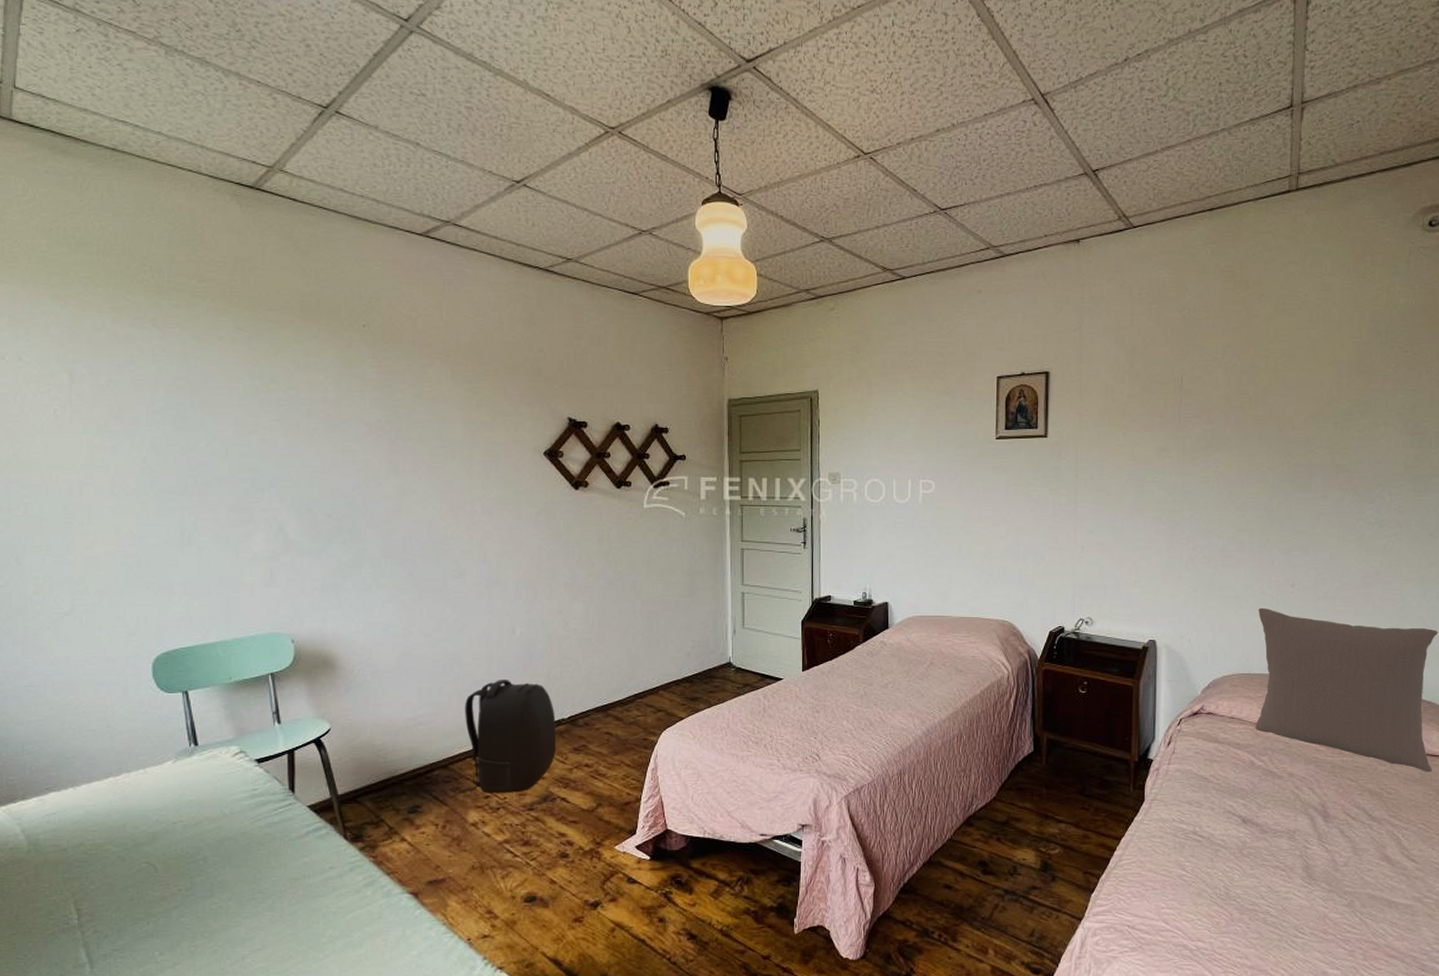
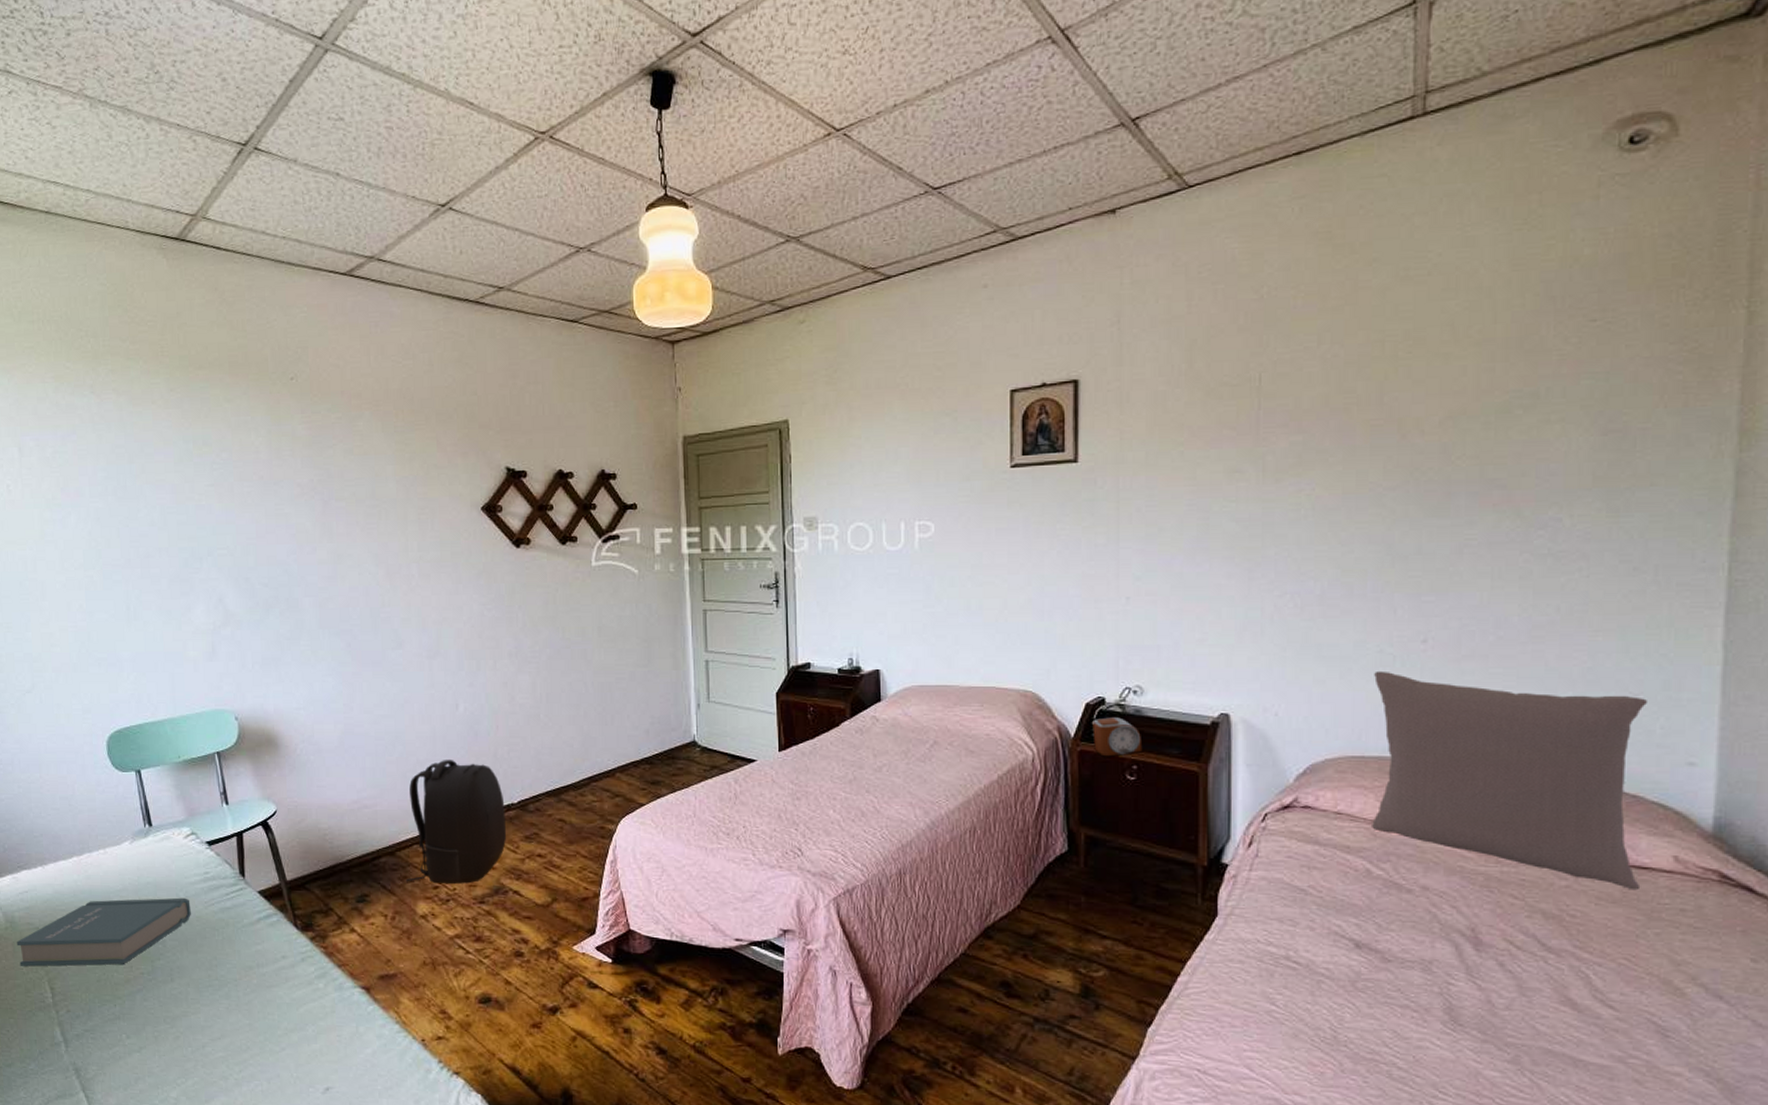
book: none [40,814,236,889] -> present [16,897,191,967]
alarm clock: none [1054,643,1092,675] -> present [1092,717,1143,757]

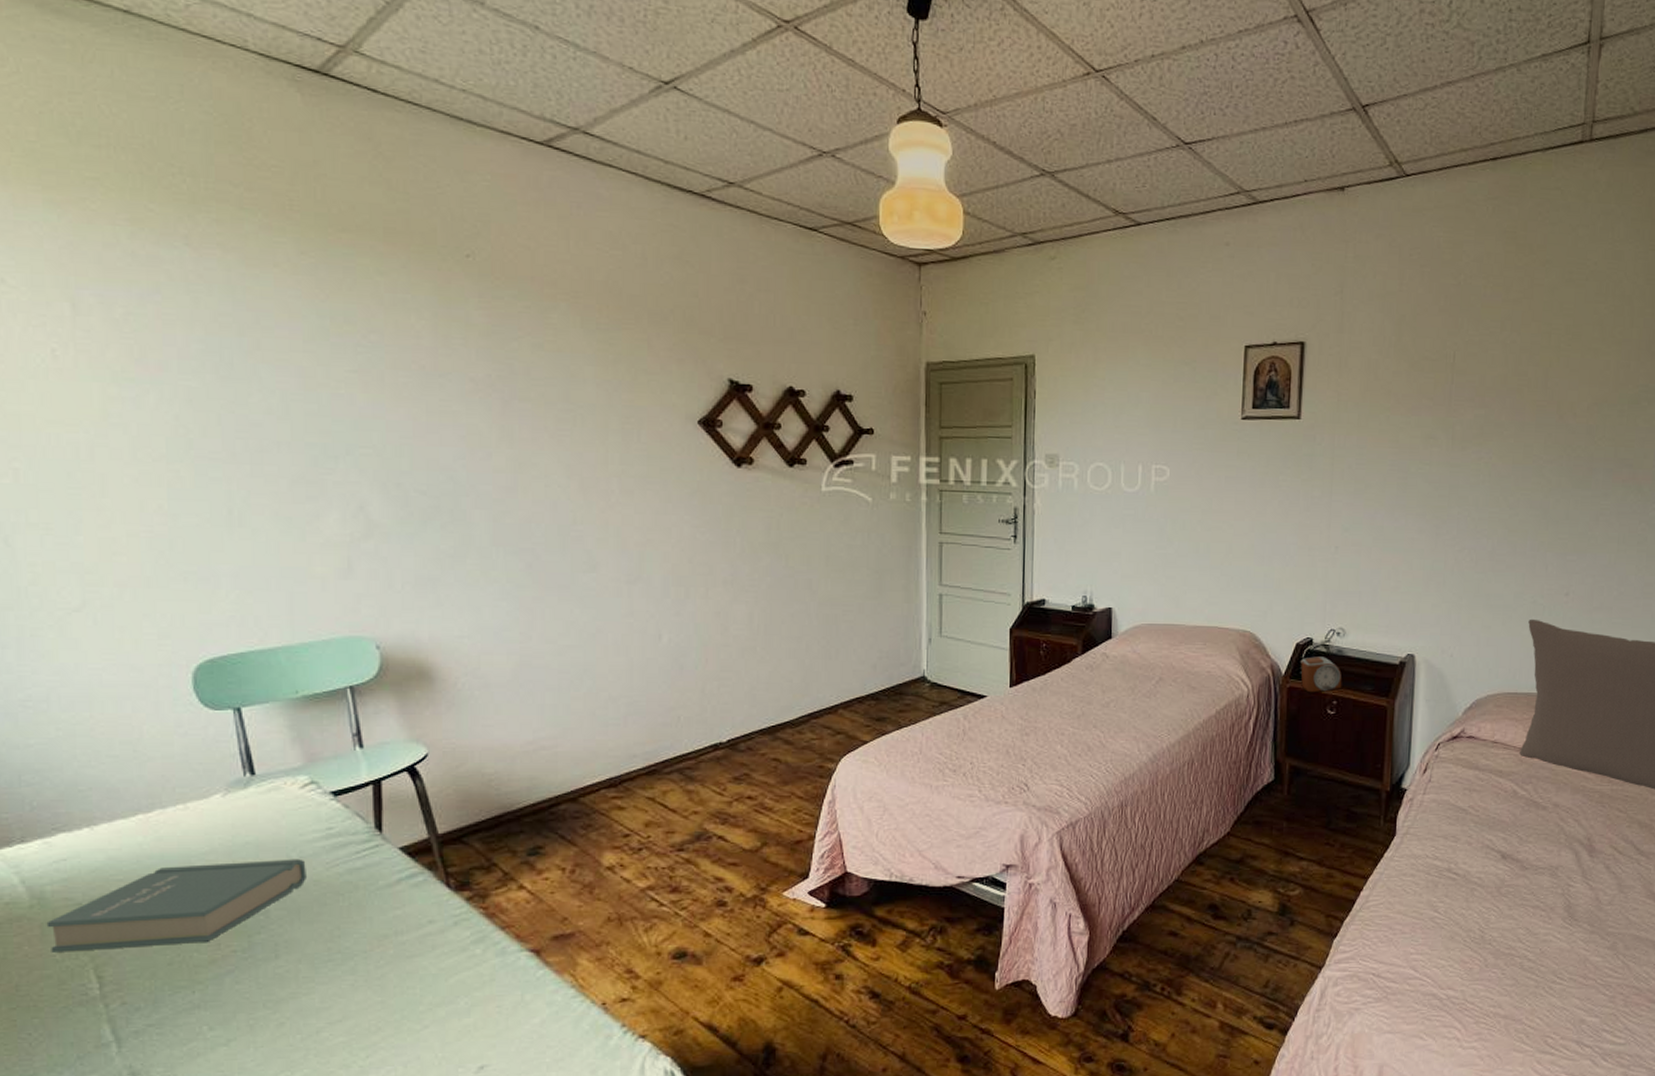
backpack: present [405,760,507,885] -> none [589,696,713,832]

